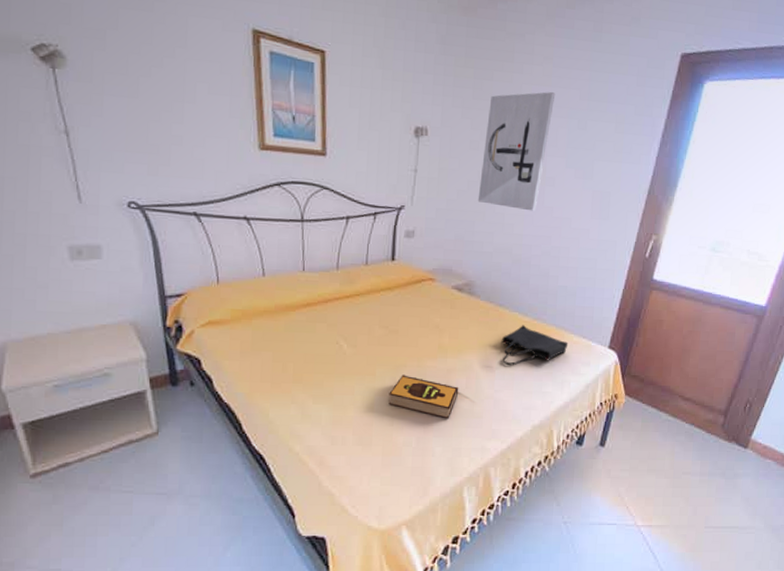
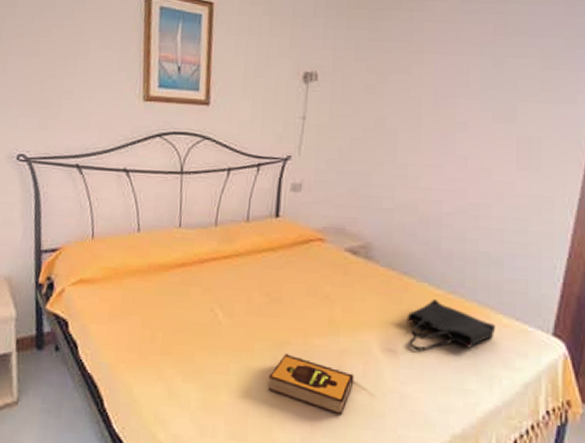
wall art: present [477,92,556,211] -> none [375,28,464,161]

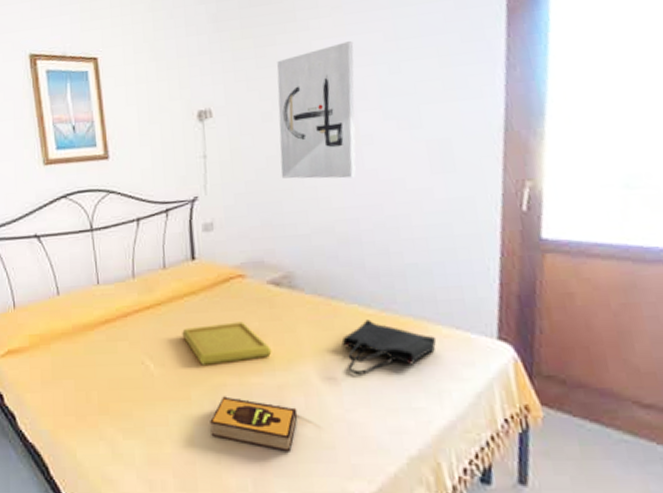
serving tray: none [255,282,339,322] -> present [182,322,272,365]
wall art: none [375,28,464,161] -> present [276,41,356,179]

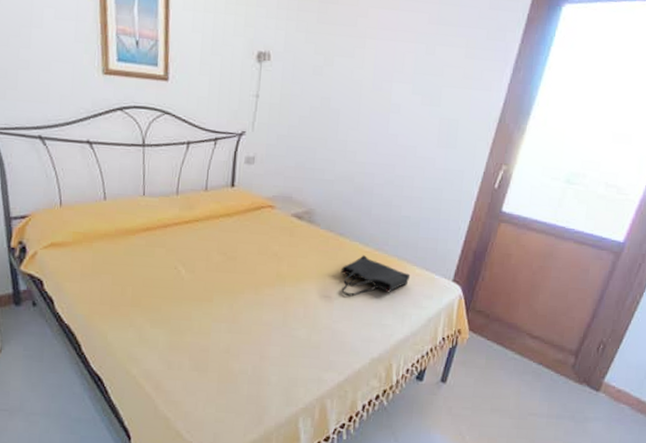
serving tray: present [182,322,272,365] -> none [213,243,285,276]
hardback book: present [210,396,298,452] -> none [225,302,297,348]
wall art: present [276,41,356,179] -> none [320,15,403,139]

